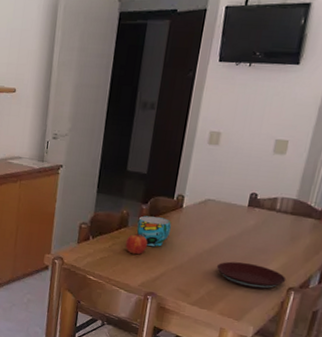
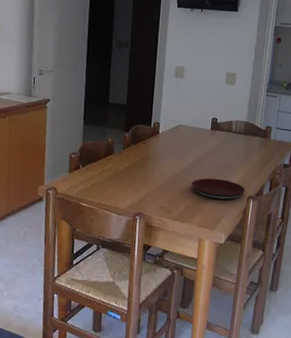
fruit: present [125,233,148,255] -> none [113,159,132,179]
cup: present [136,216,172,247] -> none [121,143,151,170]

